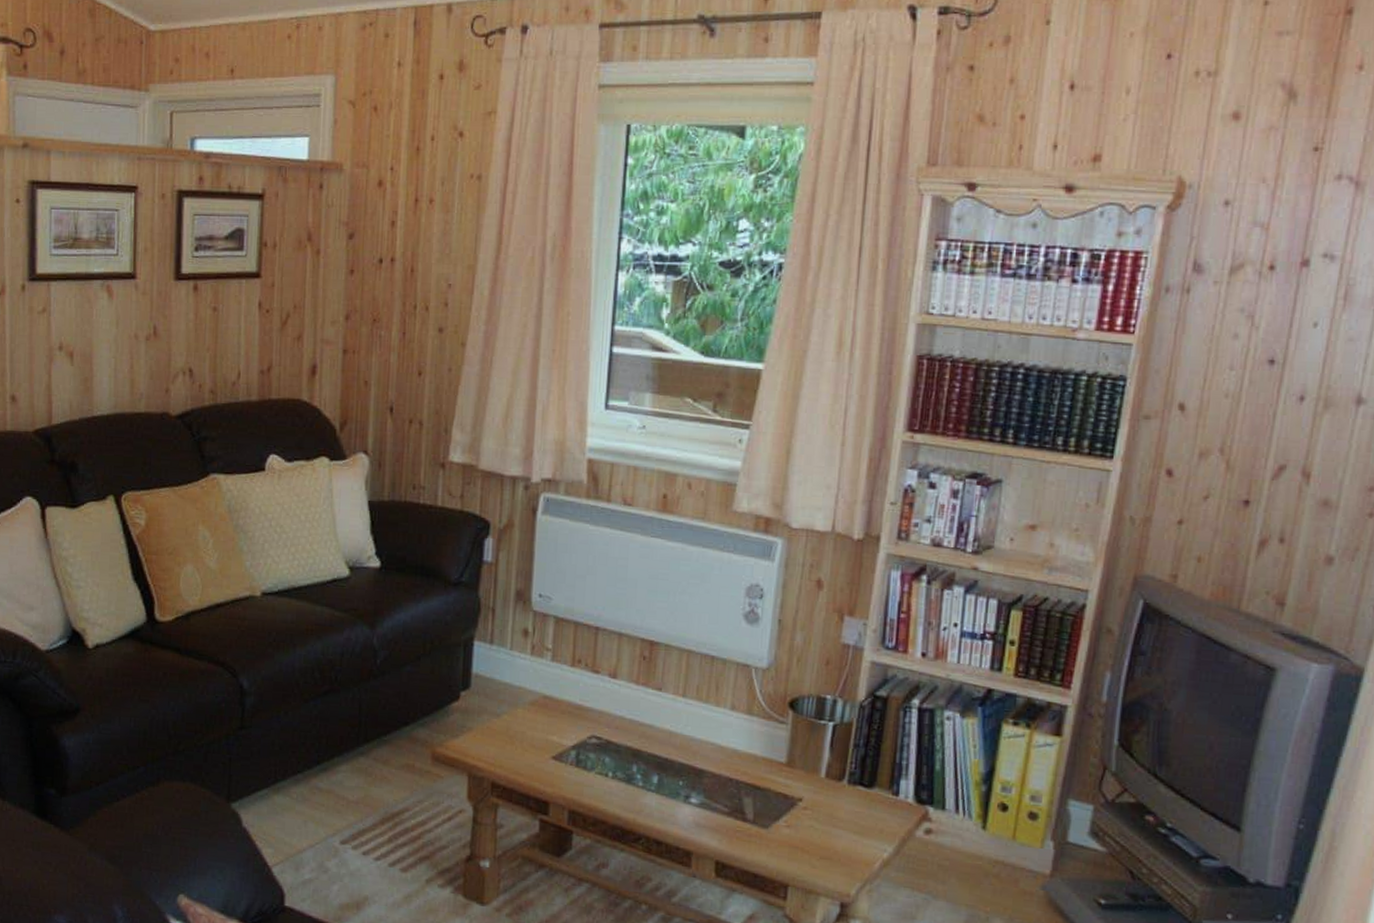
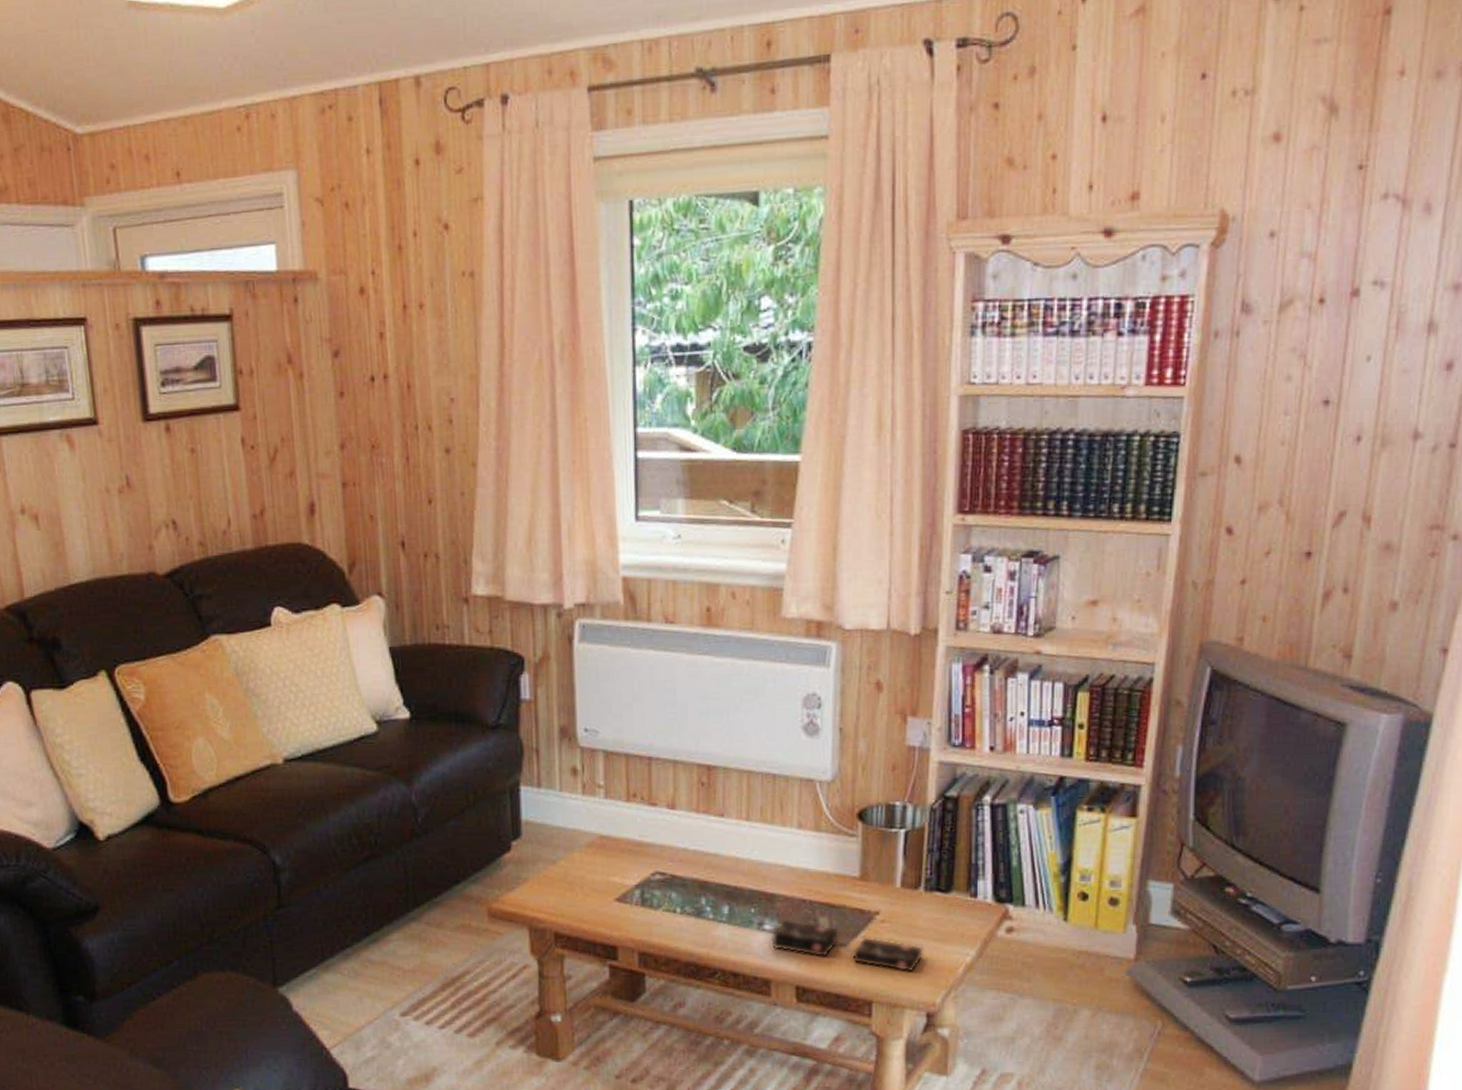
product box: none [696,795,843,861] -> present [771,919,925,973]

